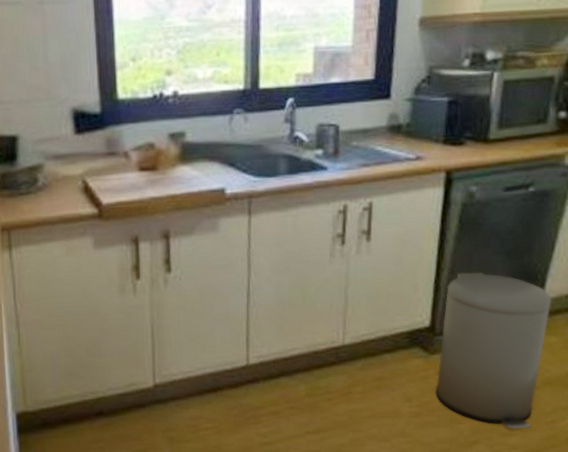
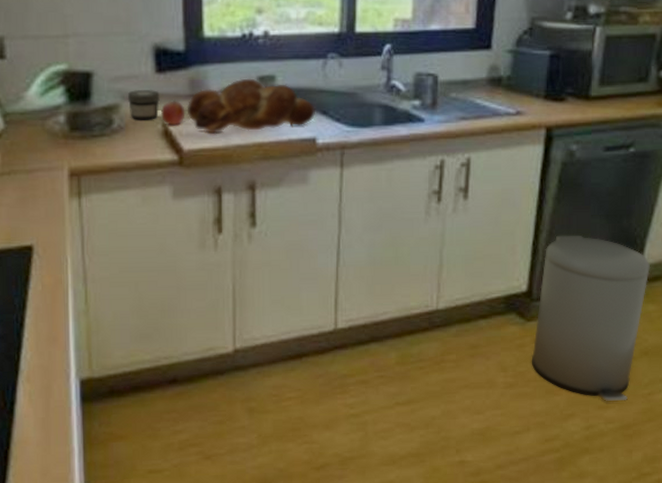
jar: none [50,149,80,178] -> present [127,89,161,120]
fruit: none [80,158,103,181] -> present [160,99,185,125]
bread loaf: none [104,135,224,188] -> present [186,78,316,134]

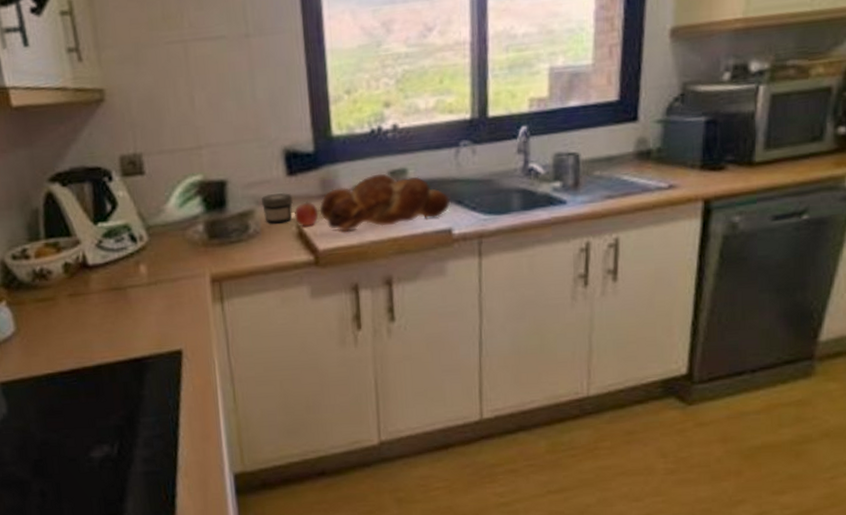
pedal bin: present [531,235,651,402] -> none [694,312,831,487]

